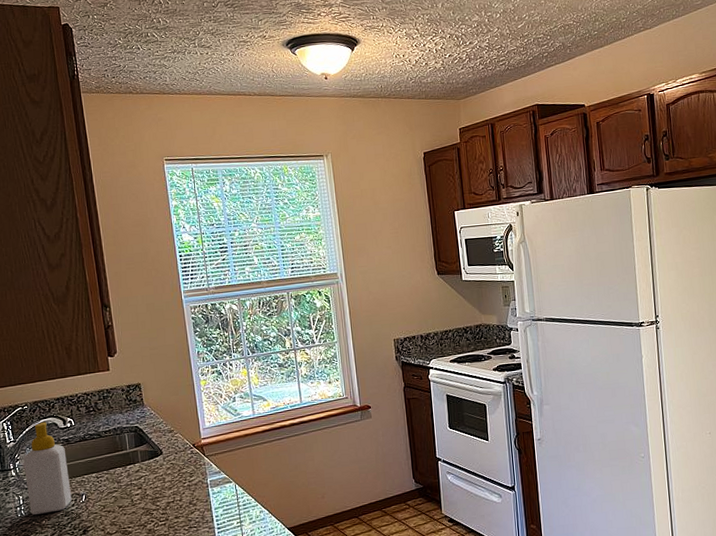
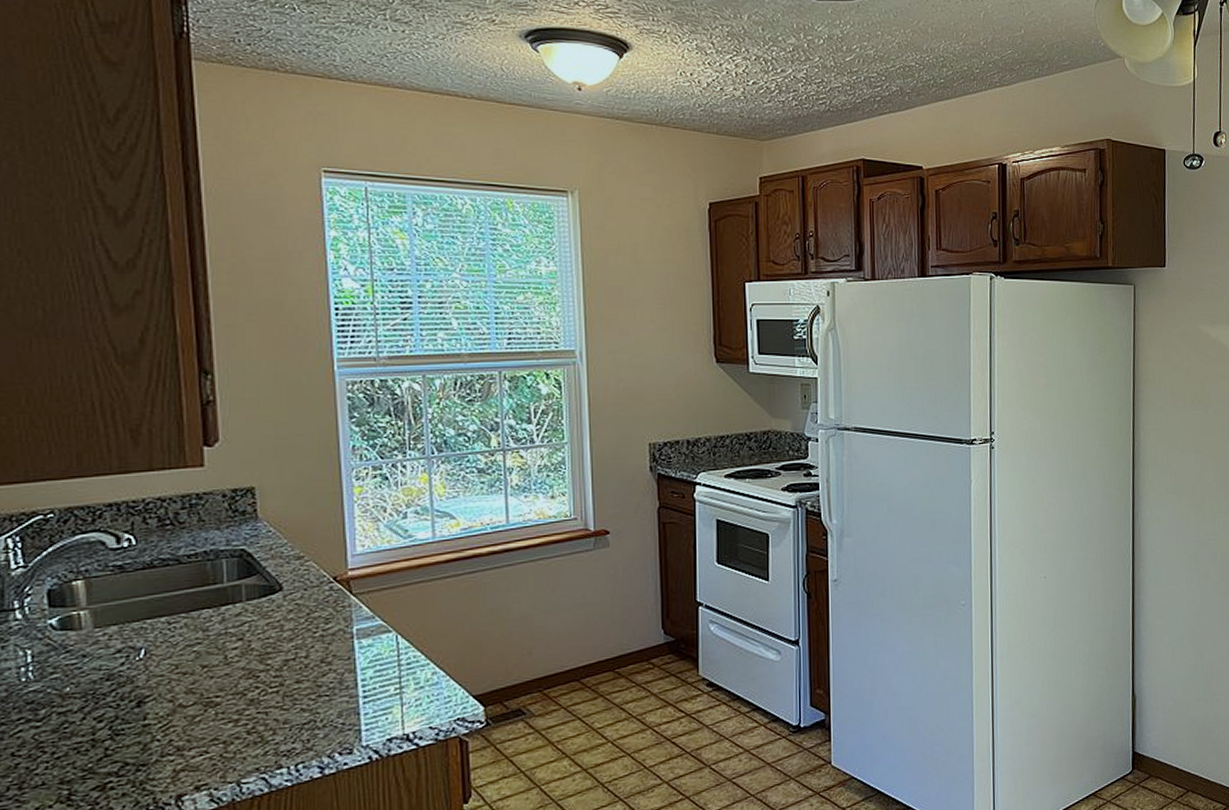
soap bottle: present [23,421,72,515] -> none [38,538,121,679]

